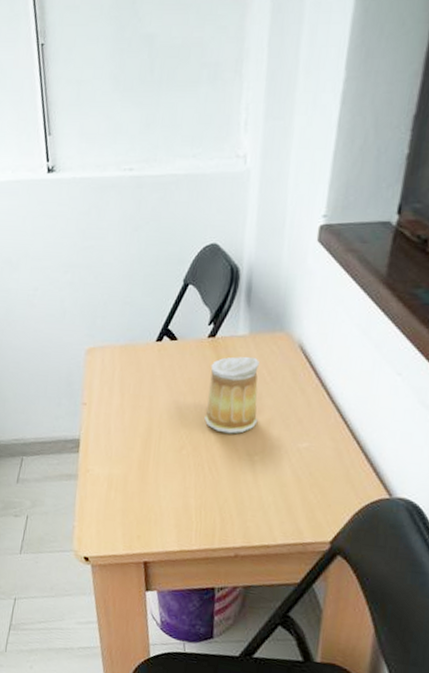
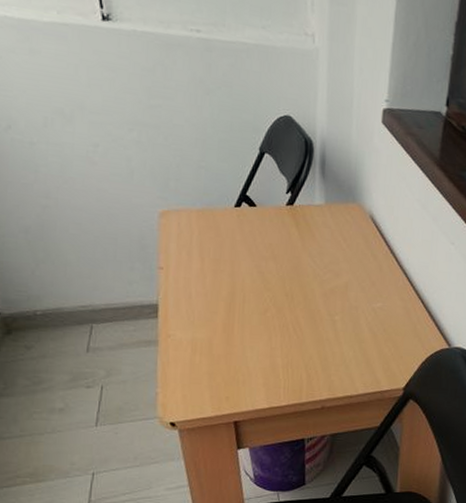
mug: present [204,356,259,434] -> none [287,224,337,297]

